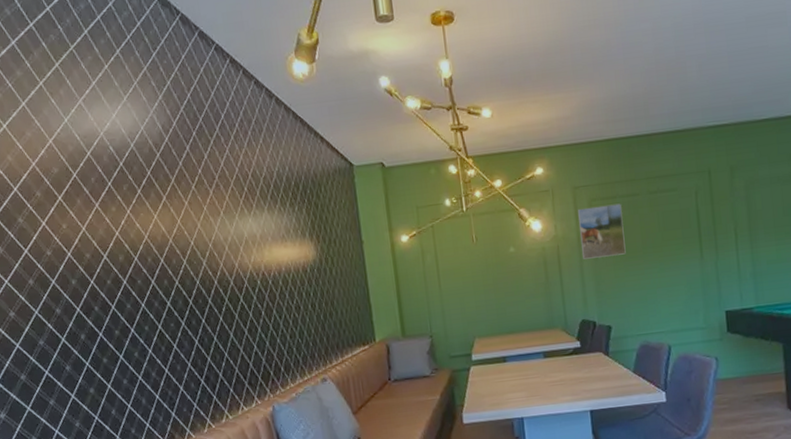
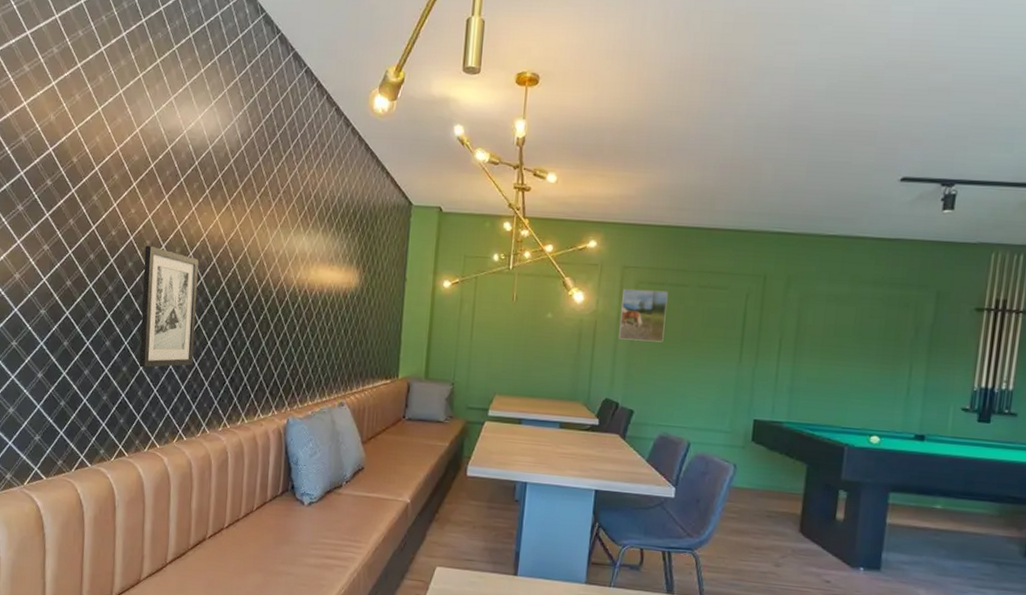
wall art: none [85,258,163,386] -> present [139,245,199,368]

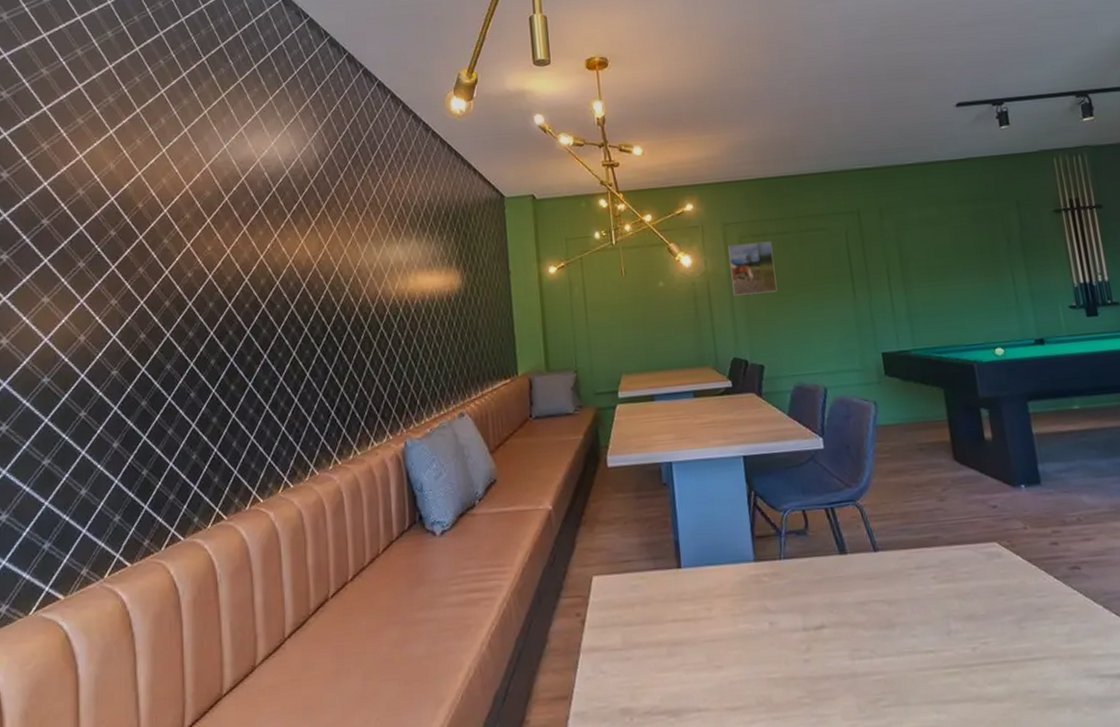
wall art: present [139,245,199,368] -> none [226,281,292,415]

